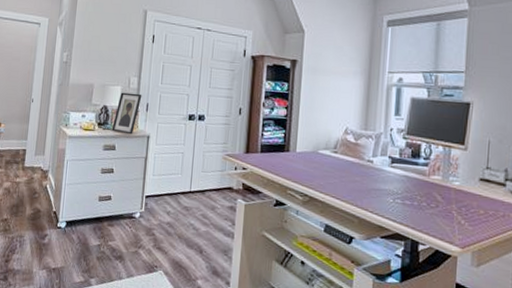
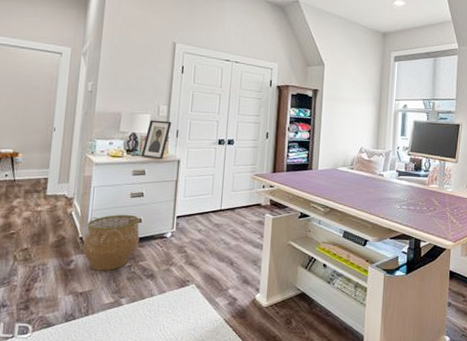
basket: none [55,190,110,249] -> present [82,214,140,271]

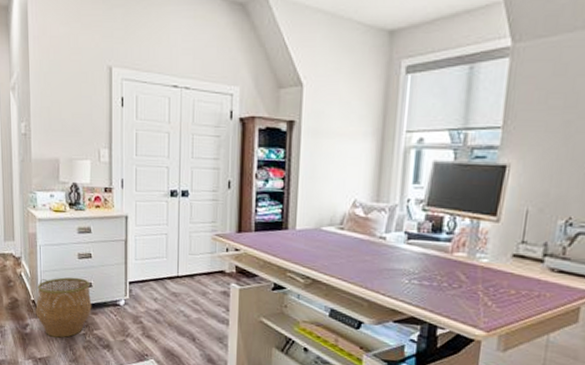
picture frame: present [141,120,172,160] -> none [85,167,115,215]

